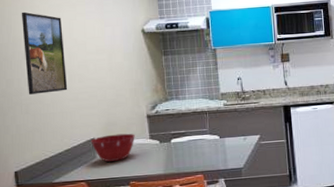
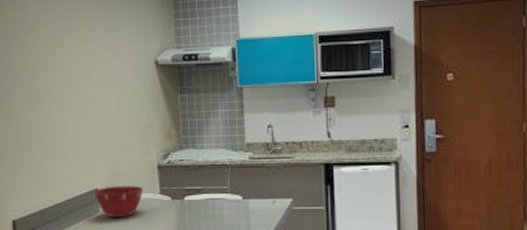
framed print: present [21,11,68,95] -> none [22,37,70,134]

